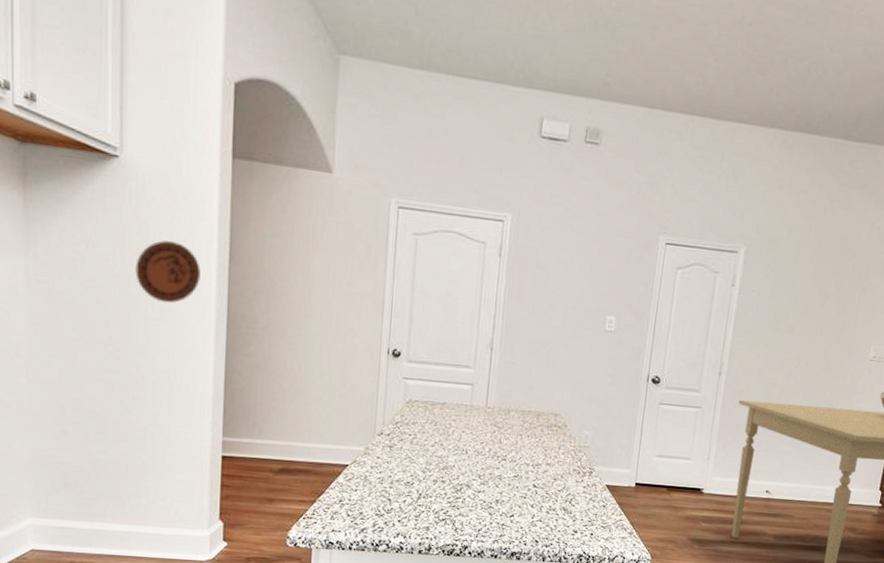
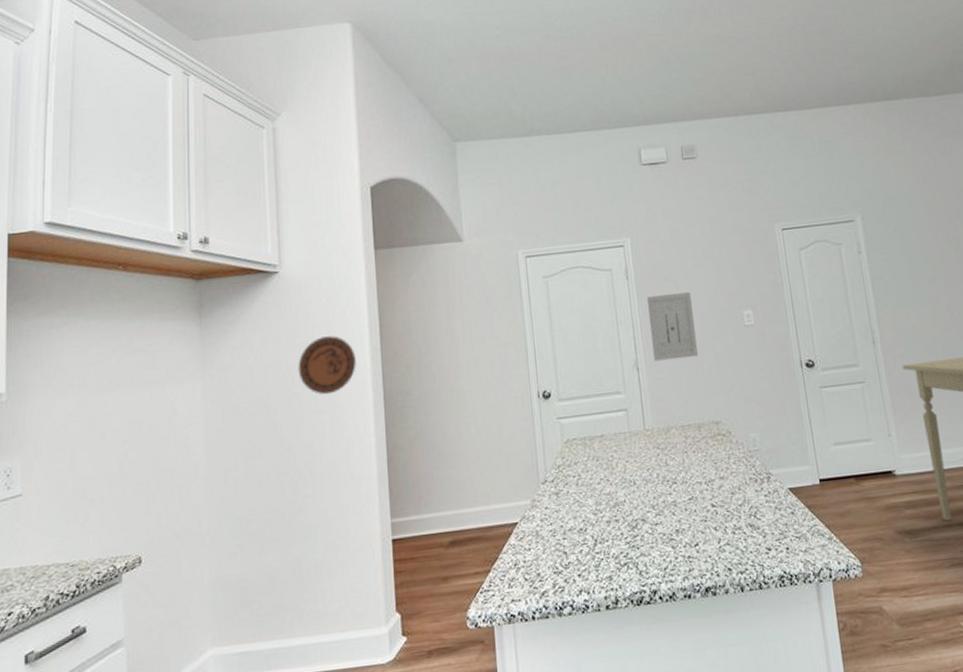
wall art: none [509,280,560,350] -> present [646,292,699,362]

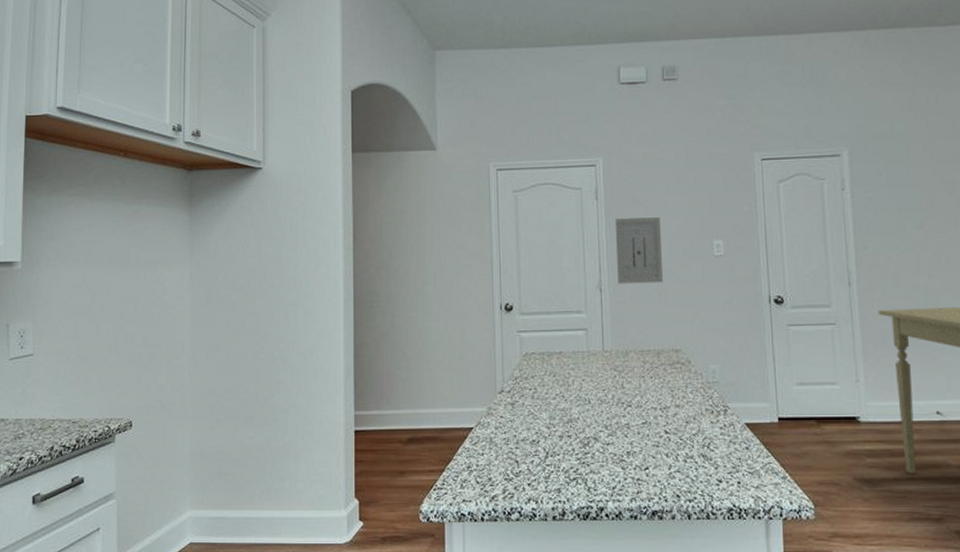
decorative plate: present [298,336,356,395] -> none [276,233,330,289]

